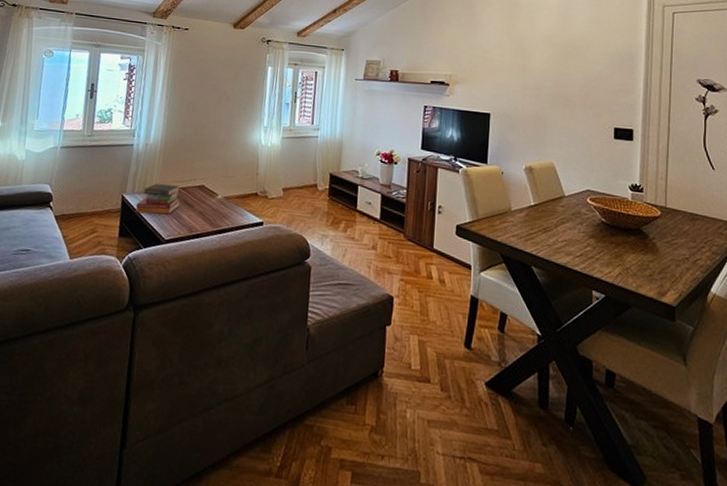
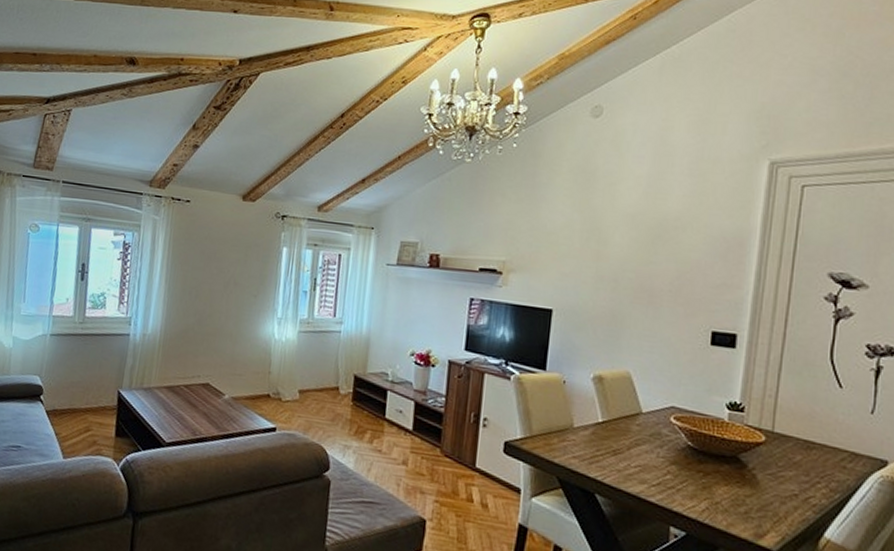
books: present [135,184,180,215] -> none [133,379,182,415]

